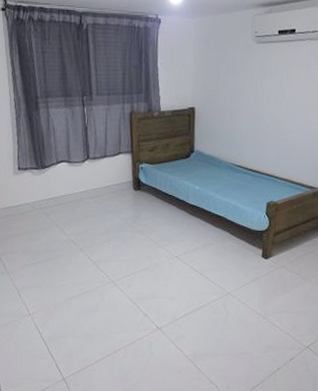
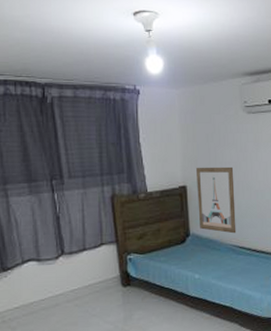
wall art: none [203,91,239,153] -> present [196,166,237,234]

